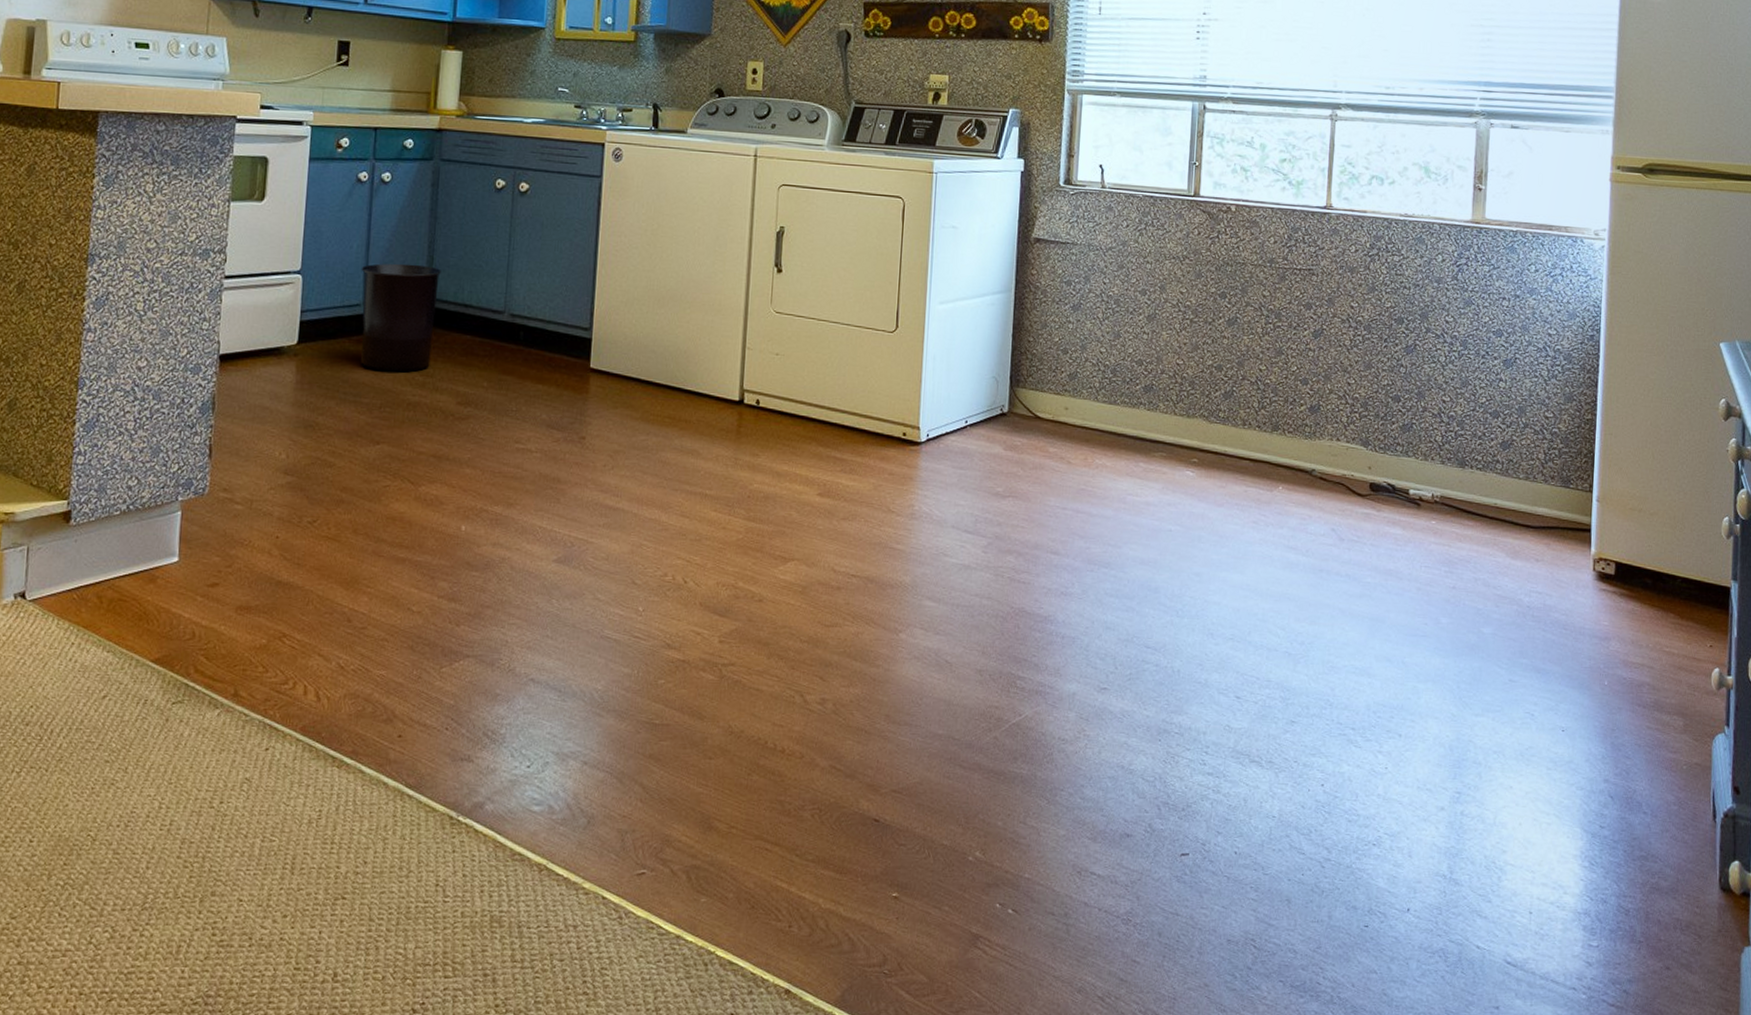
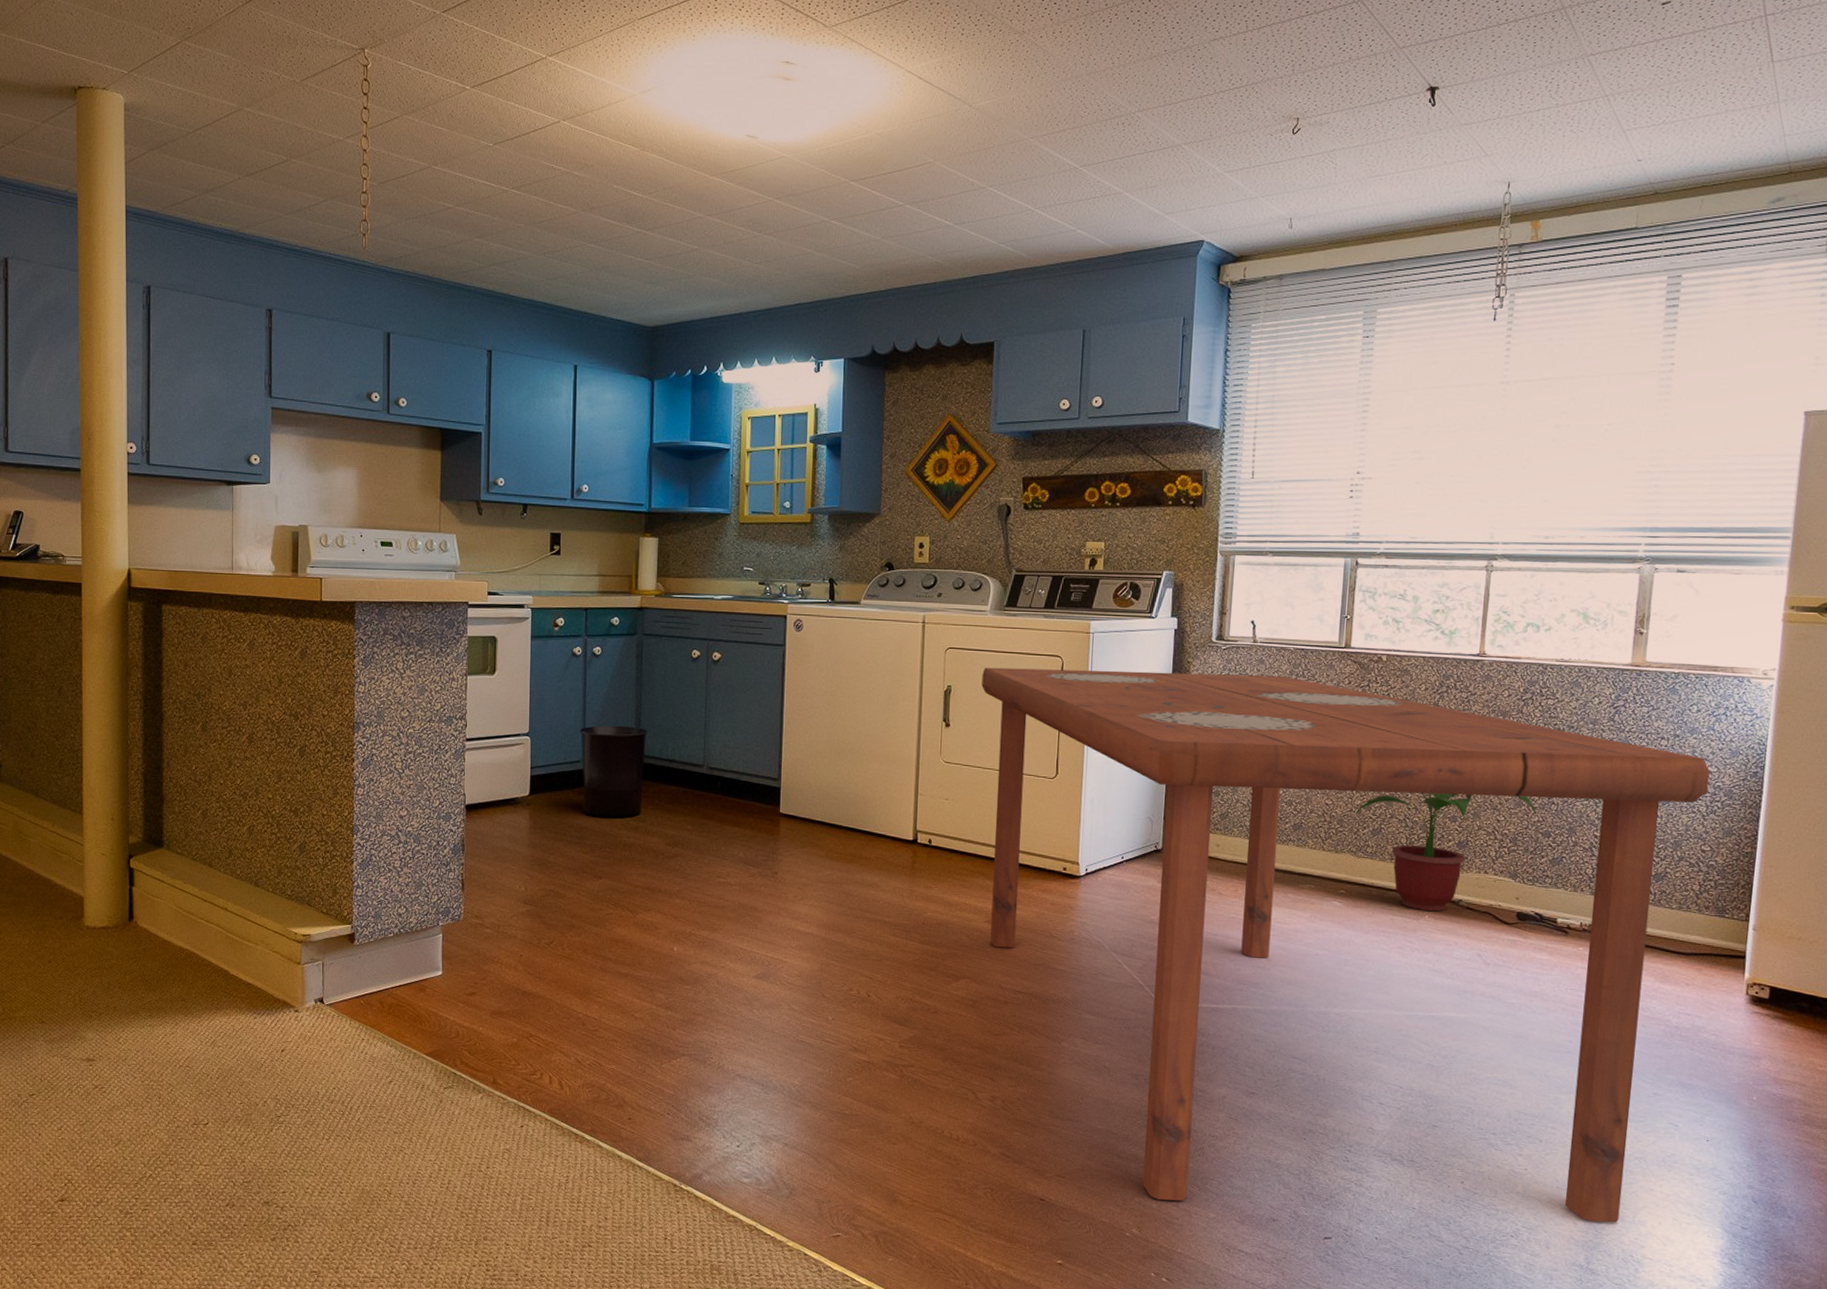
table: none [817,207,1549,826] -> present [982,667,1710,1223]
potted plant: none [1189,349,1386,483] -> present [1338,790,1537,912]

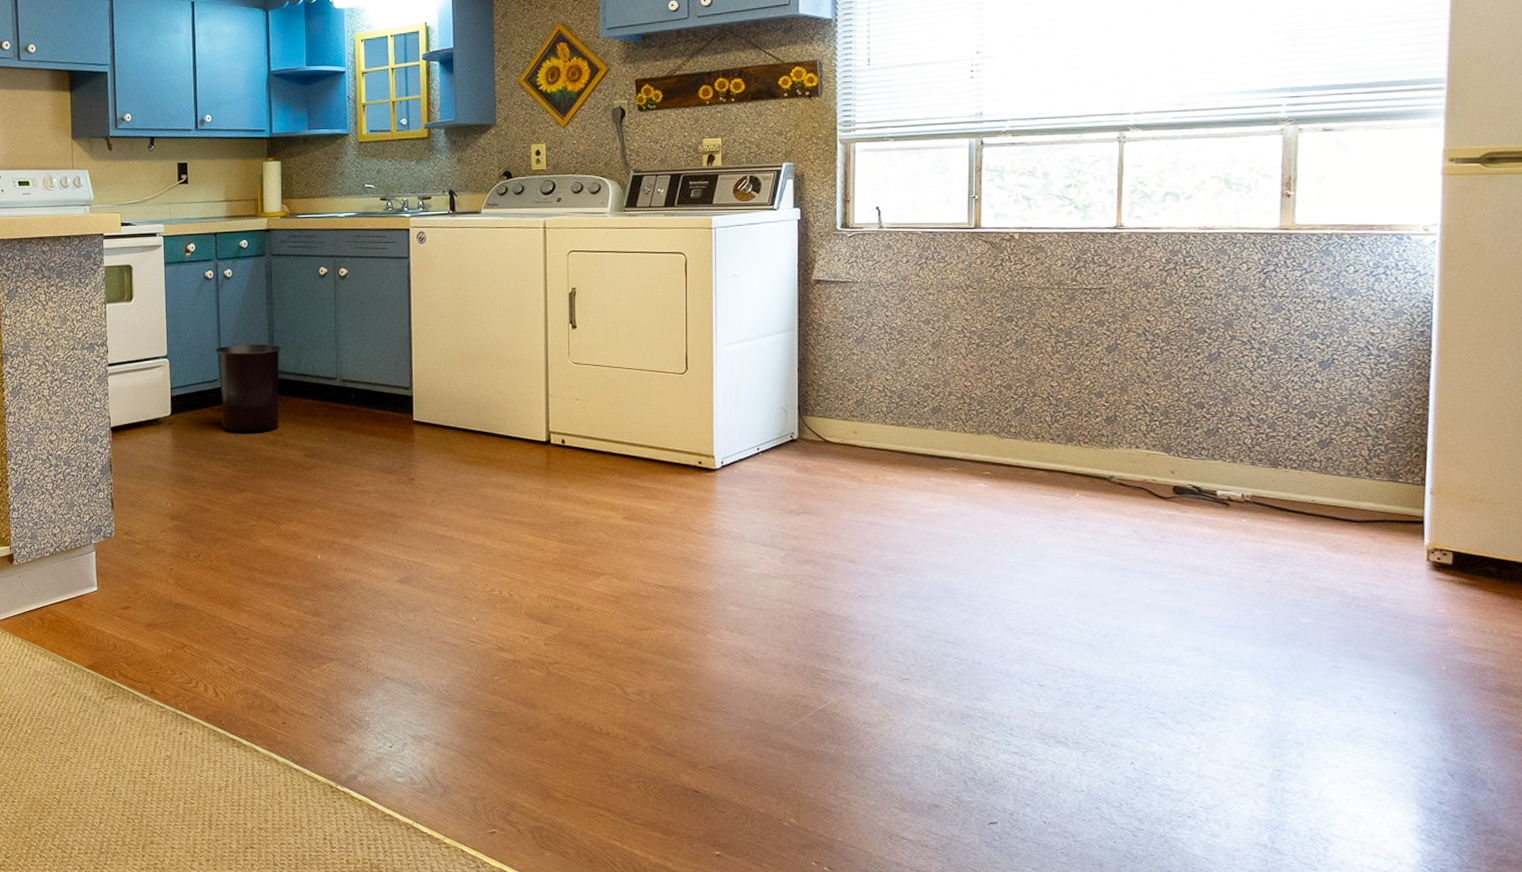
table: present [982,667,1710,1223] -> none [606,260,1372,801]
potted plant: present [1338,790,1537,912] -> none [976,368,1187,489]

